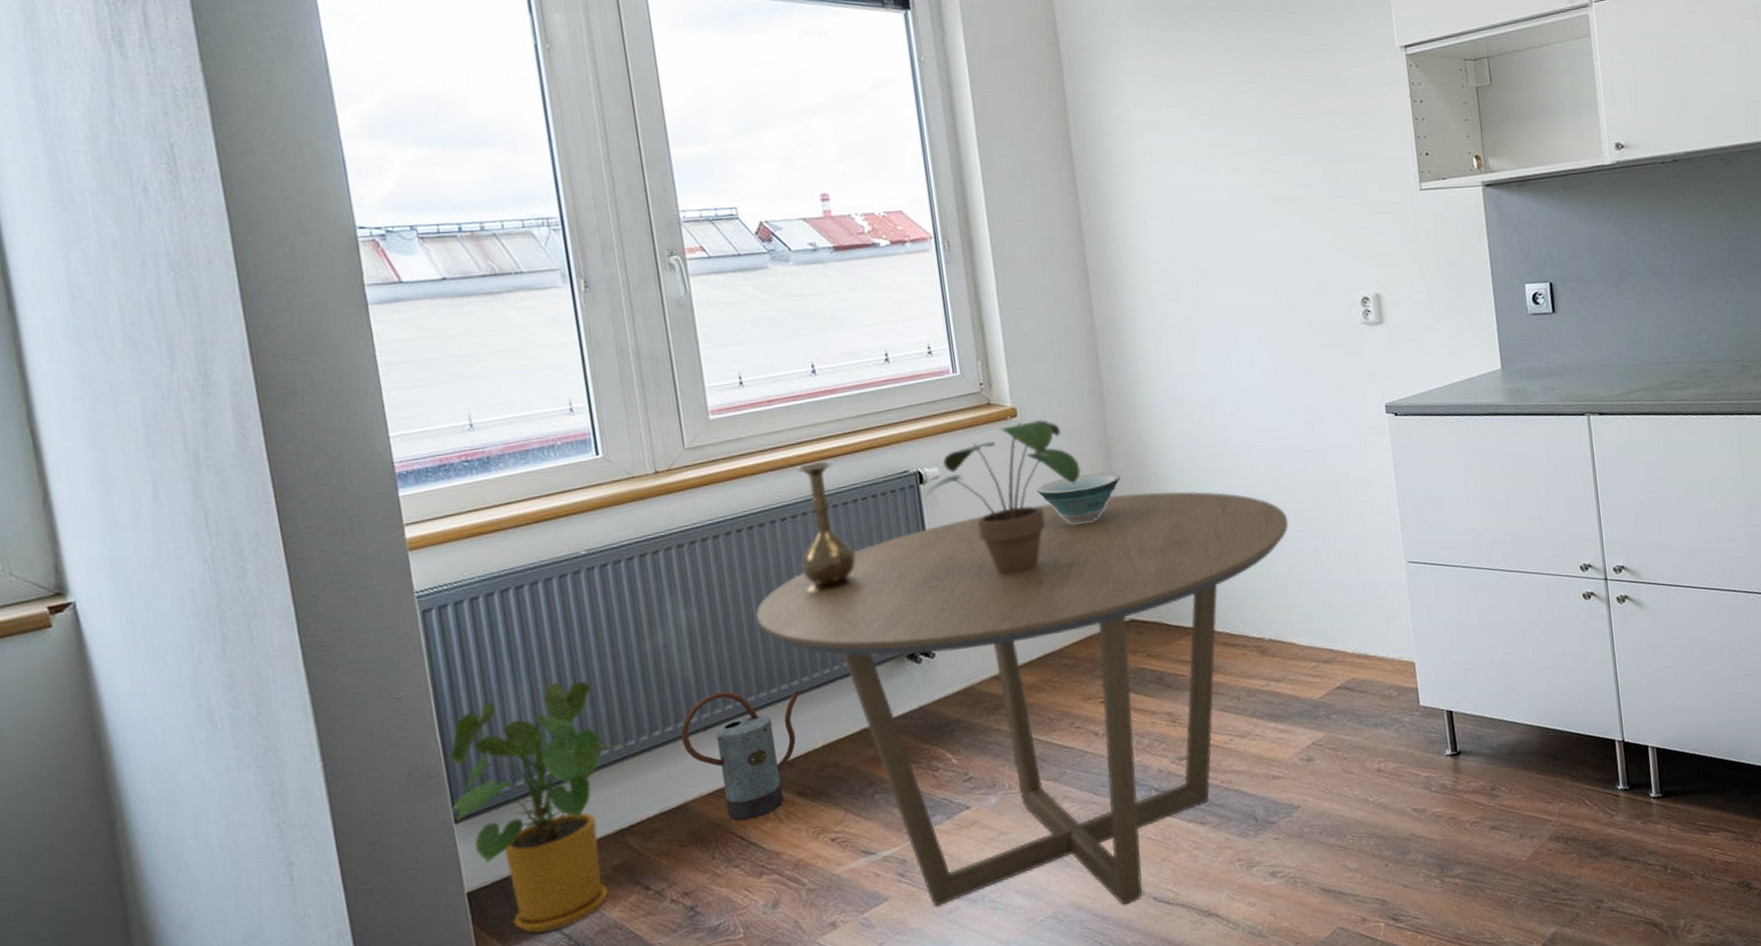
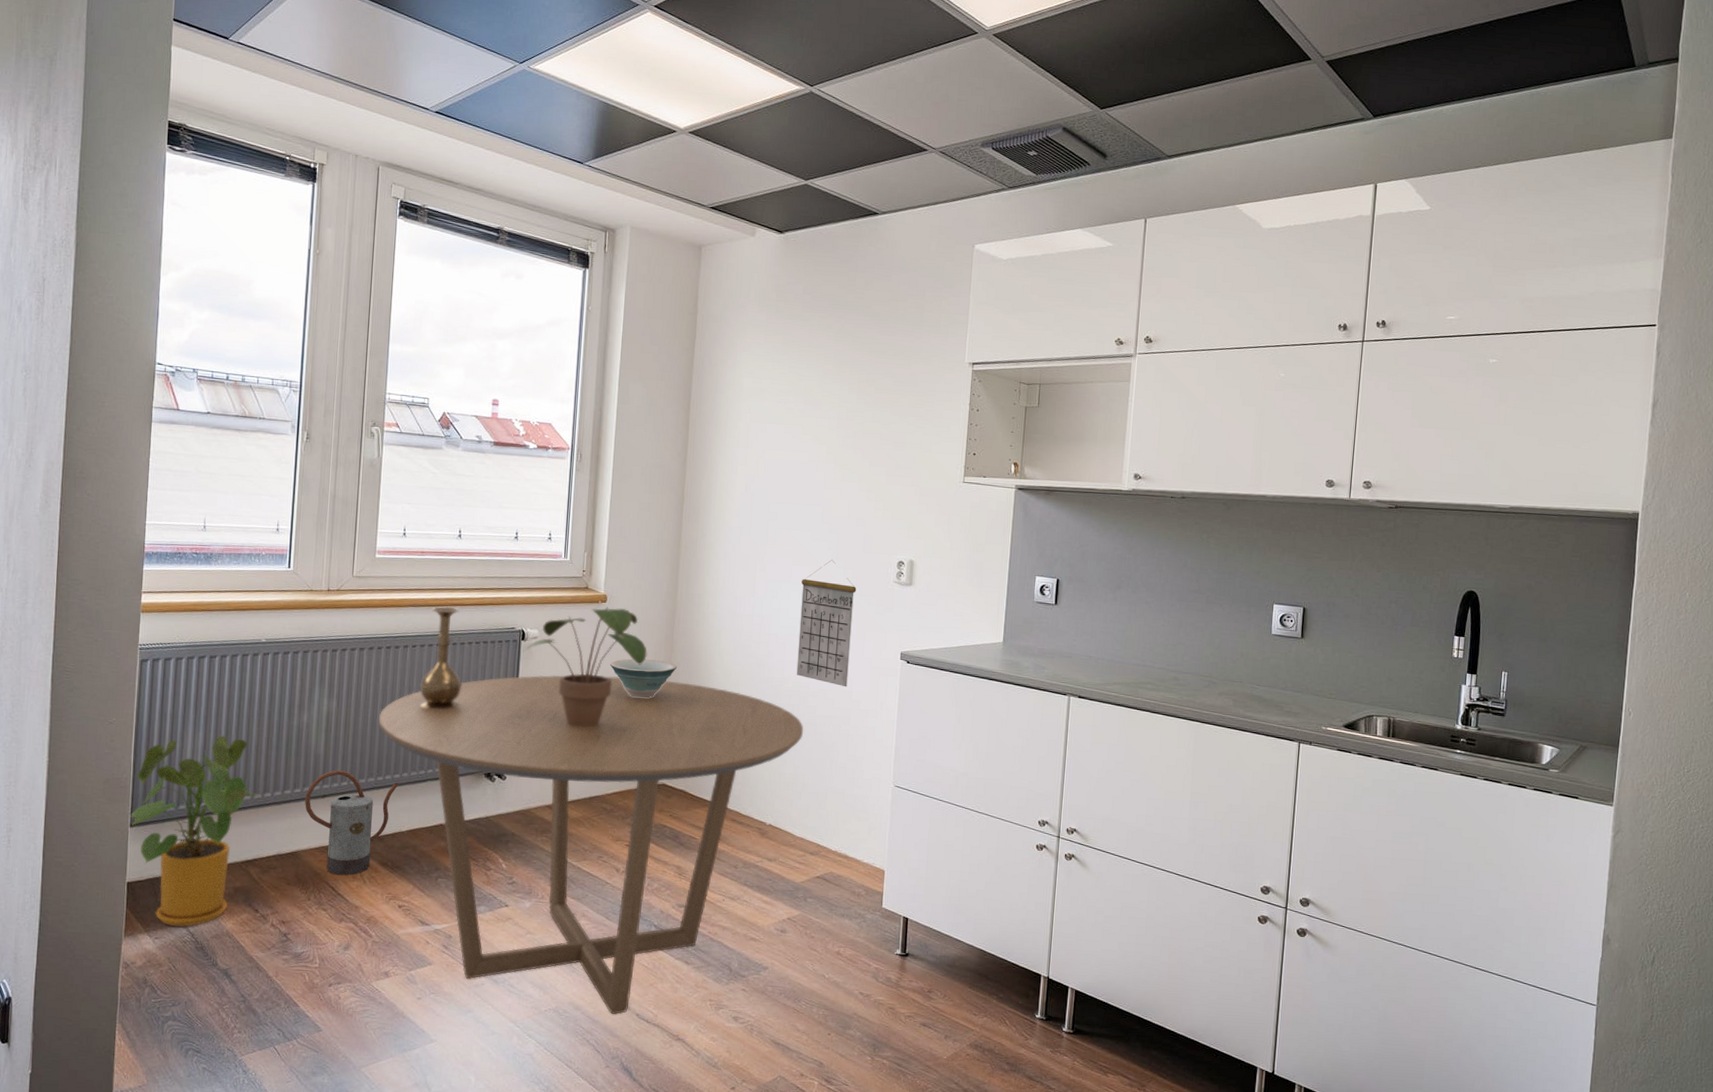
calendar: none [1251,311,1330,459] -> present [796,559,857,687]

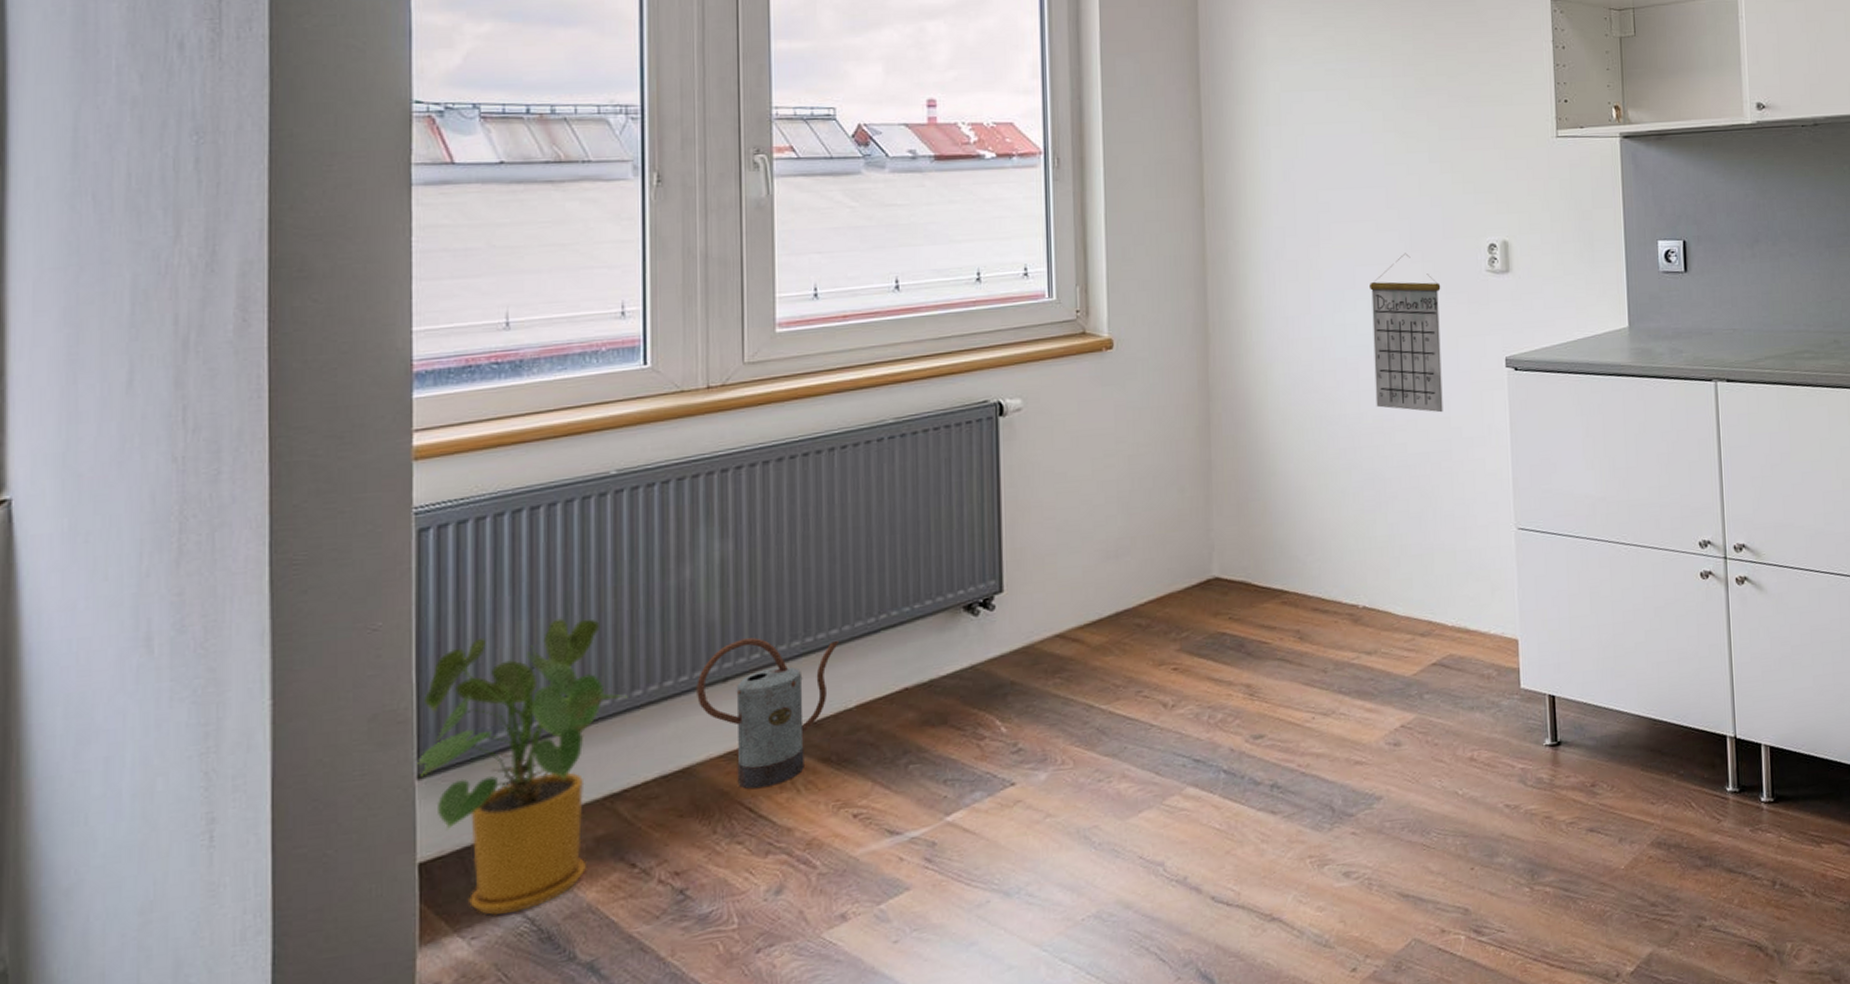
dining table: present [378,674,804,1015] -> none [799,438,1394,906]
vase: present [419,606,463,709] -> none [857,384,920,530]
potted plant: present [520,606,647,728] -> none [999,353,1176,522]
bowl: present [609,658,677,698] -> none [1125,414,1218,469]

